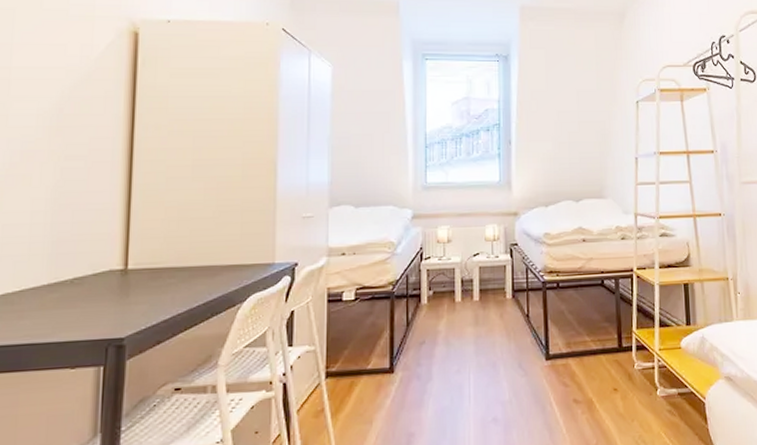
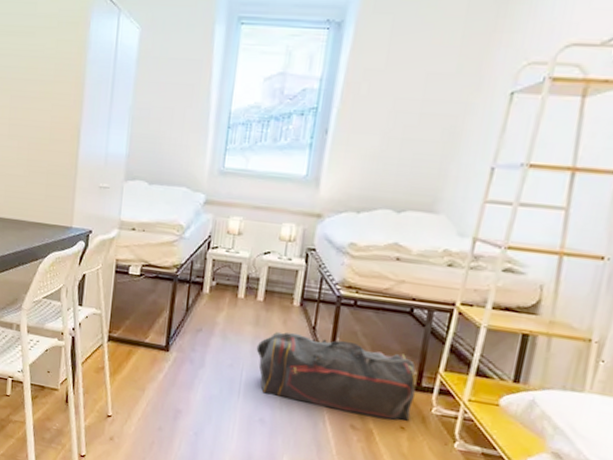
duffel bag: none [479,322,619,391] -> present [256,331,416,421]

